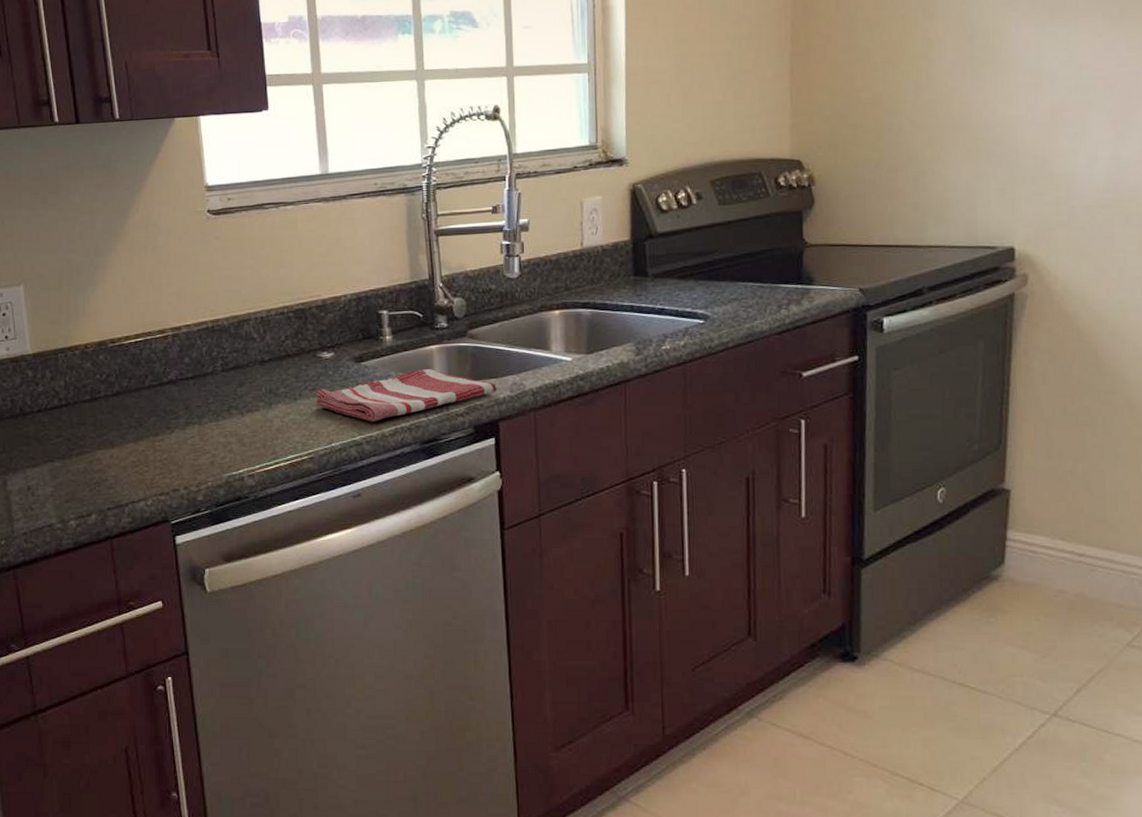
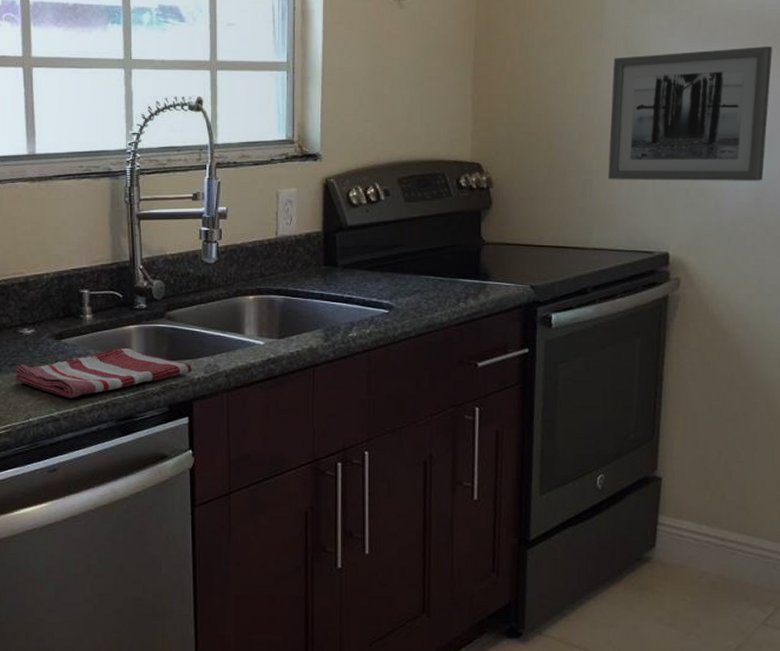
wall art: none [943,15,1131,171] -> present [608,46,772,181]

